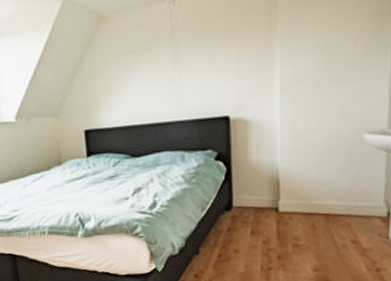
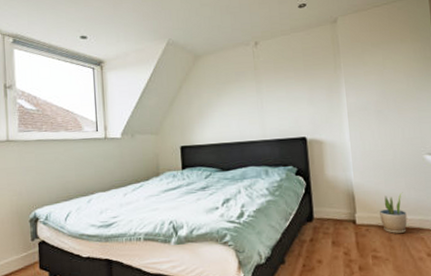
potted plant: none [306,176,335,221] -> present [379,192,408,234]

